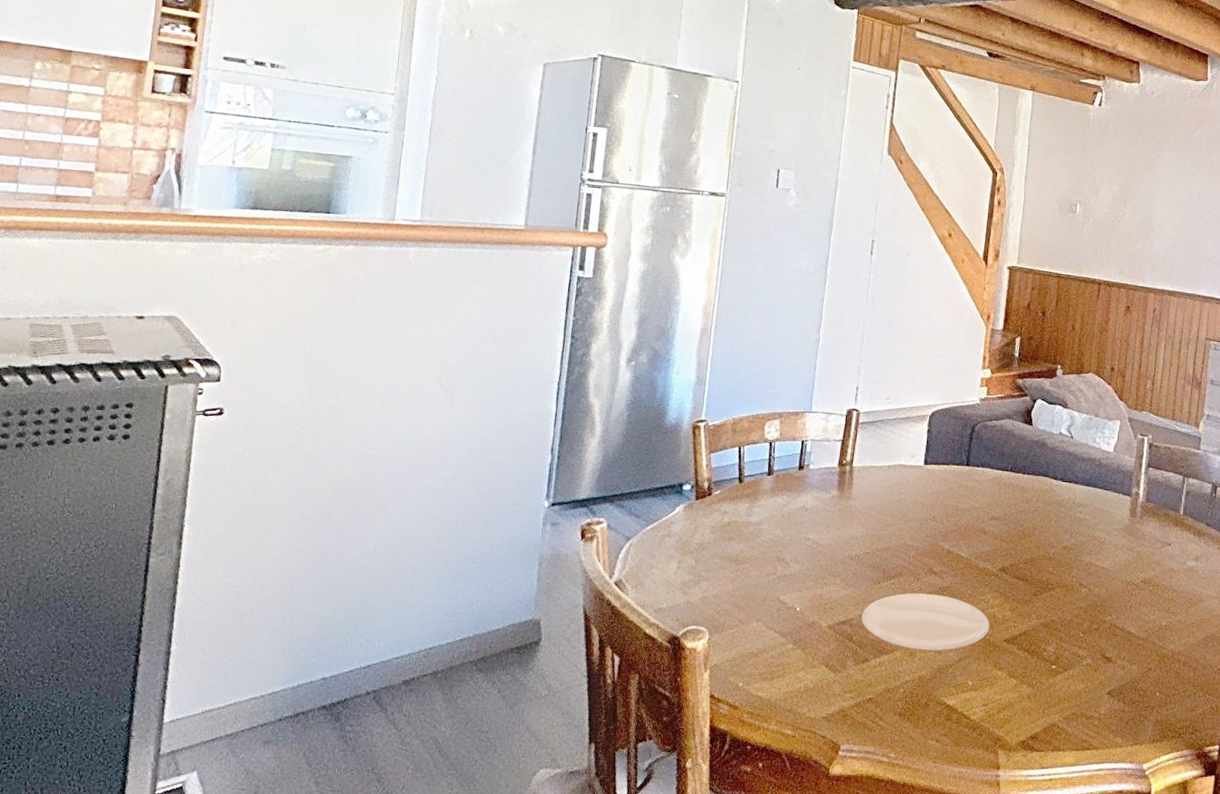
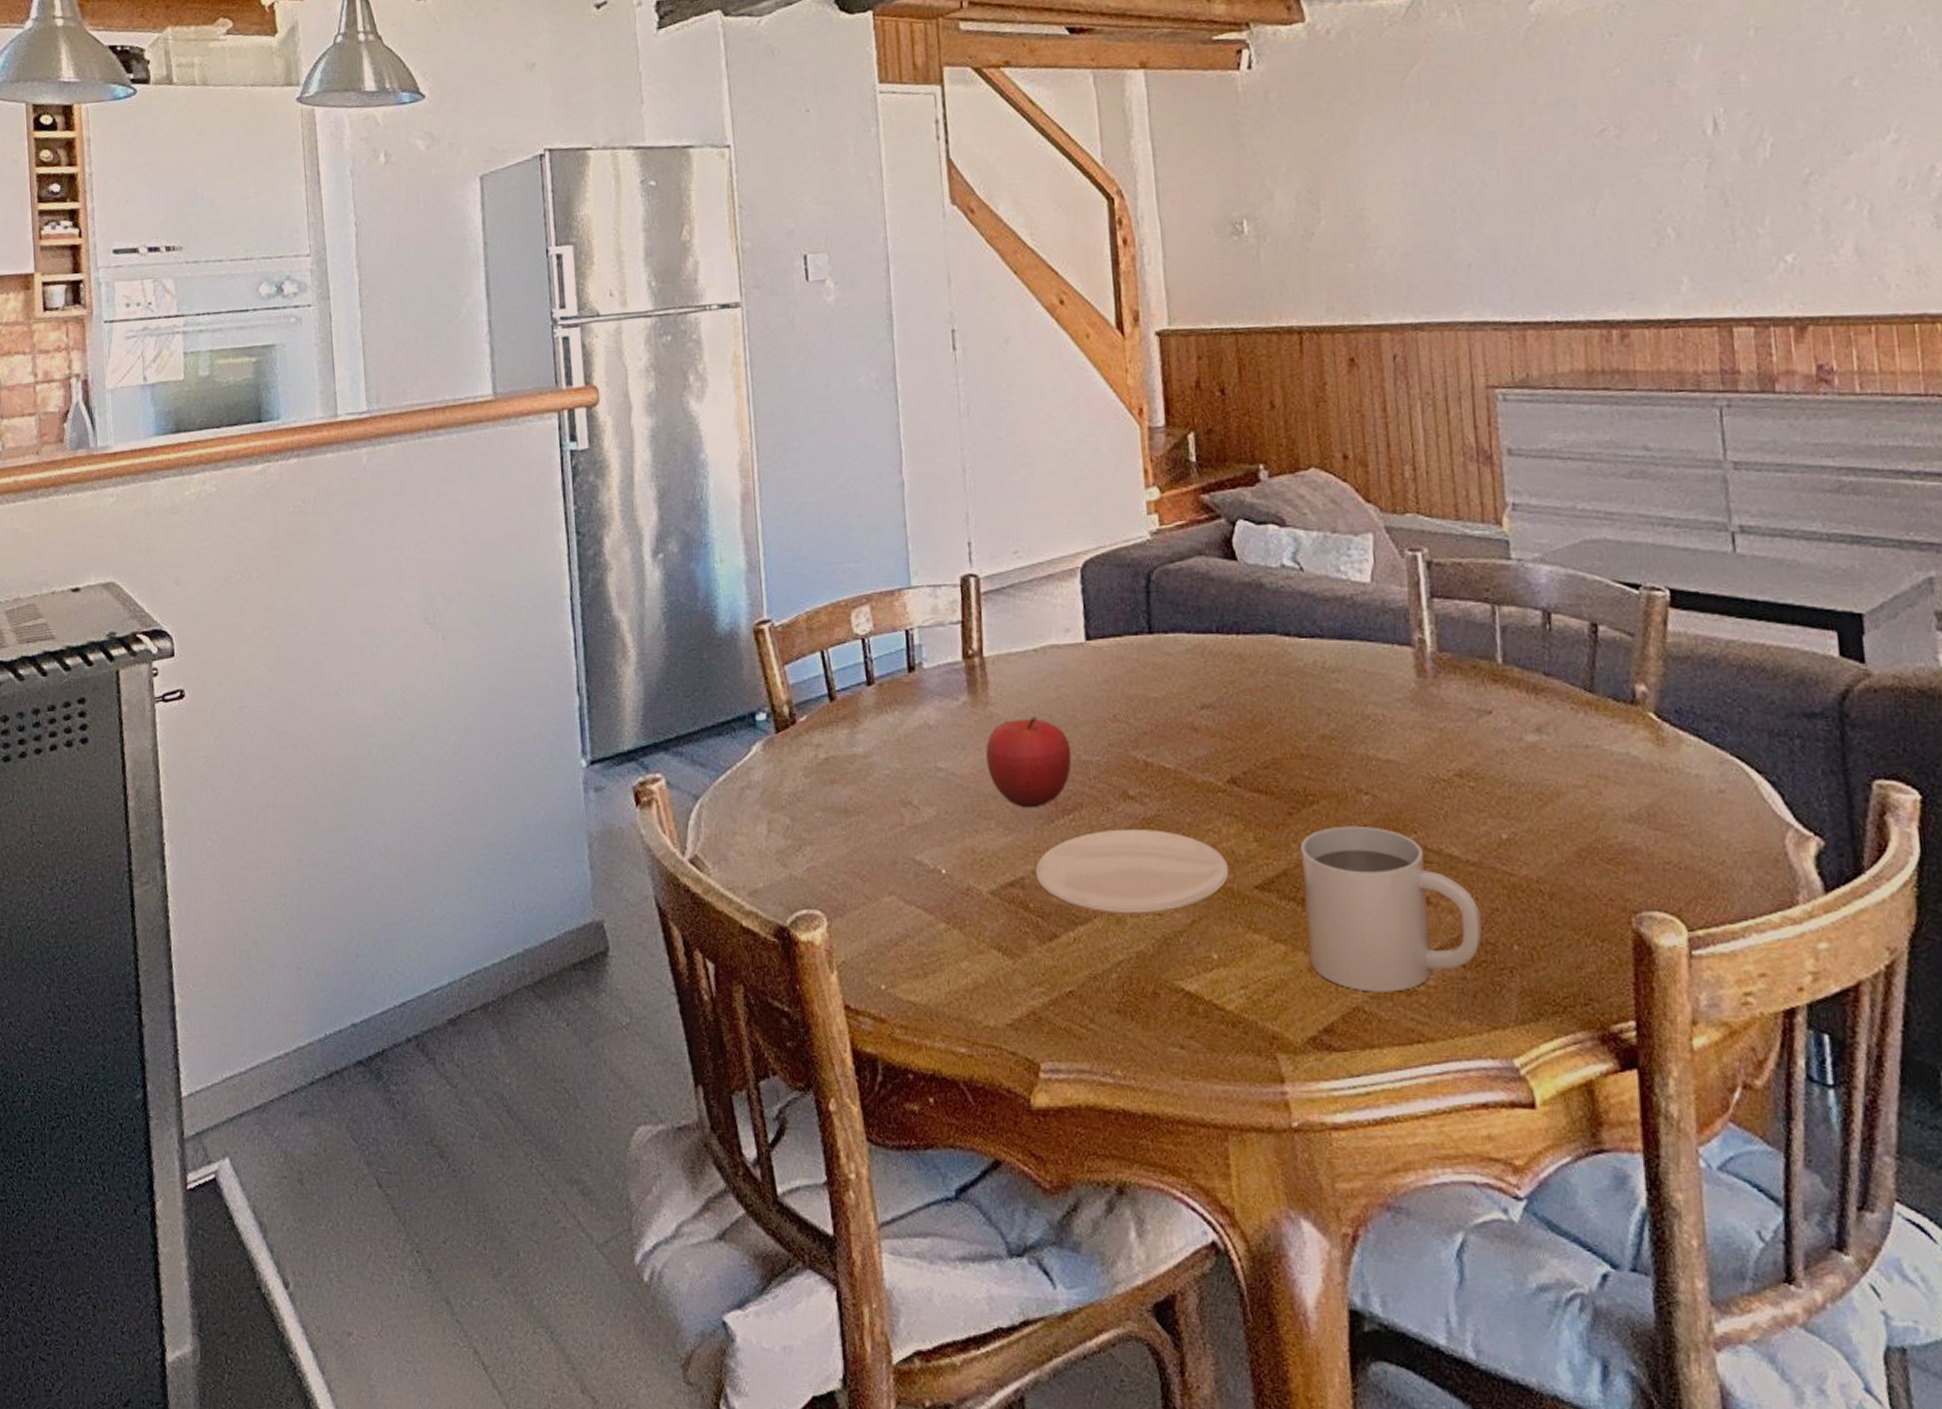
fruit: none [841,511,901,572] -> present [986,716,1072,807]
mug: none [1030,606,1141,716] -> present [1300,825,1483,992]

